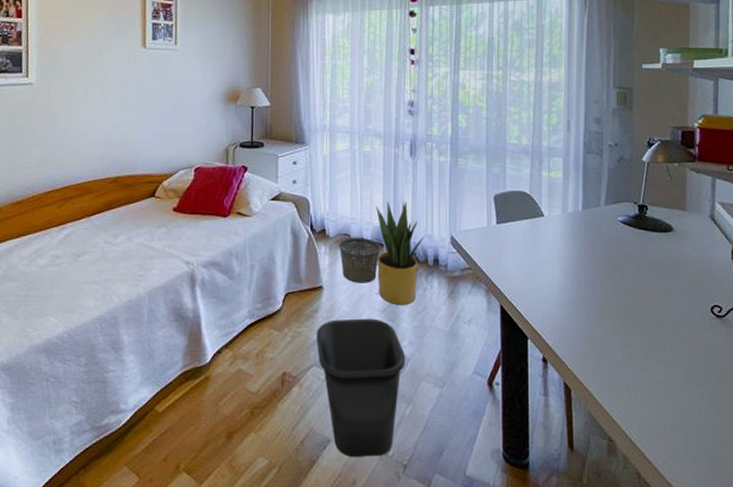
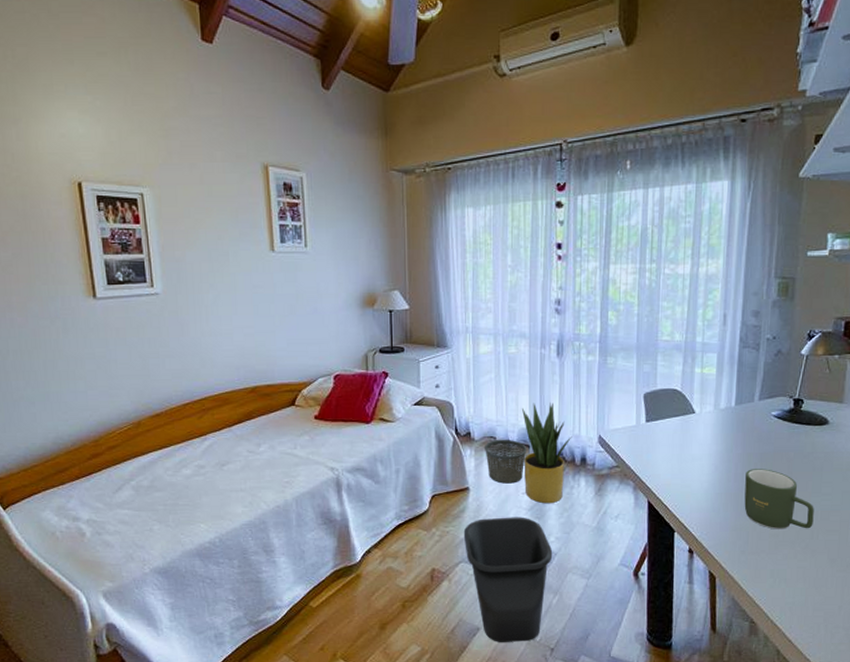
mug: none [596,275,665,340] -> present [744,469,814,530]

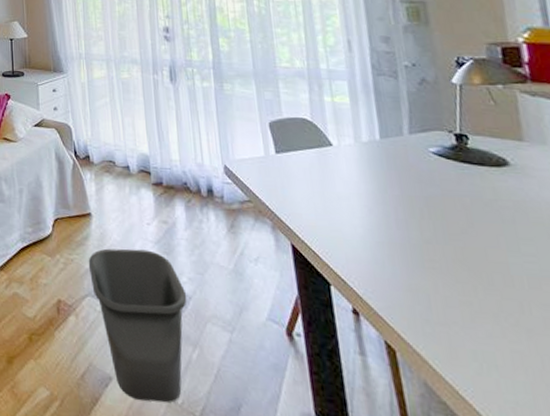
basket: present [483,439,527,484] -> none [103,164,148,212]
planter: present [522,403,572,504] -> none [140,128,195,238]
mug: present [744,469,814,530] -> none [410,215,520,299]

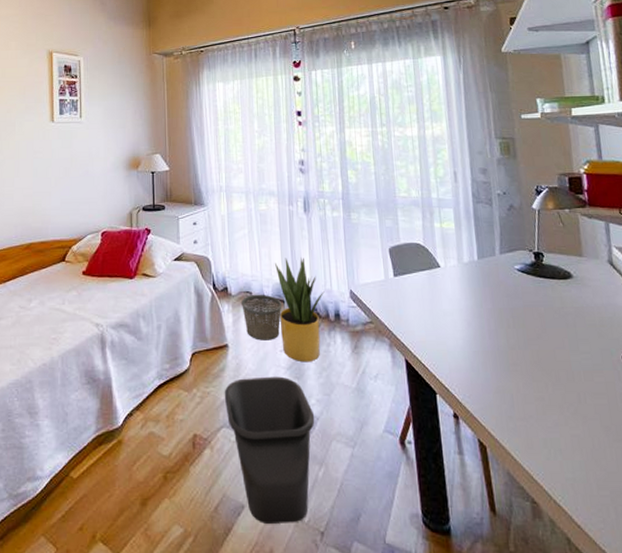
basket: none [103,164,148,212] -> present [240,294,282,341]
planter: none [140,128,195,238] -> present [275,257,325,363]

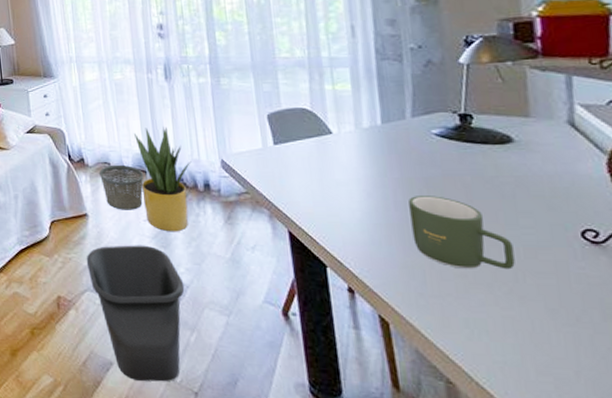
mug: none [499,325,578,392] -> present [408,196,515,270]

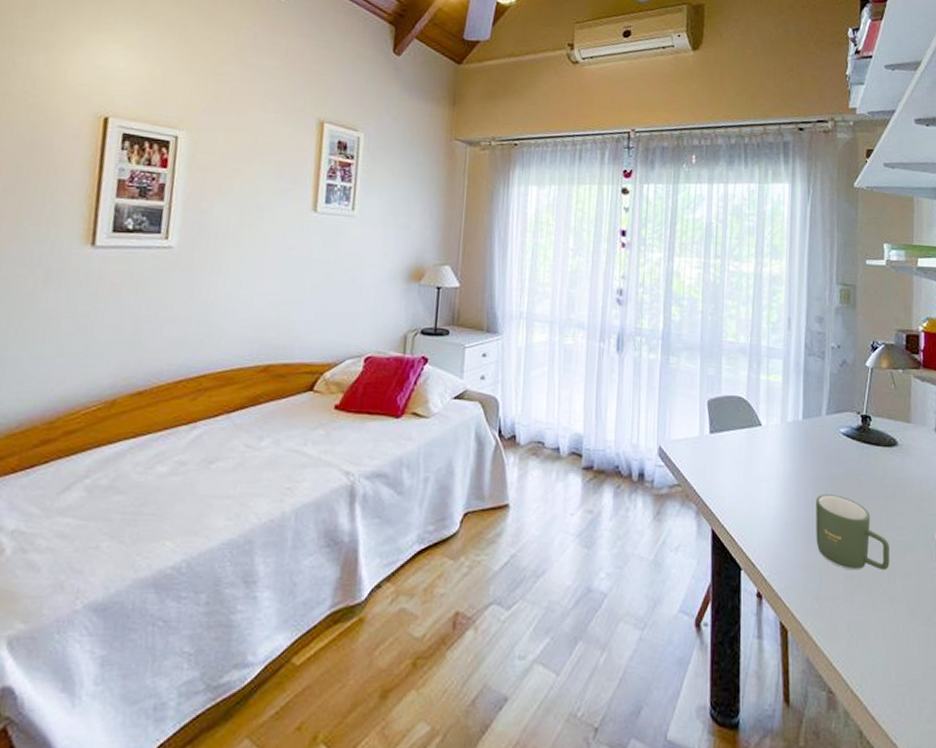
waste bin: present [86,245,185,382] -> none [497,544,603,719]
basket: present [98,164,144,210] -> none [529,445,579,501]
planter: present [134,127,192,232] -> none [573,404,630,529]

